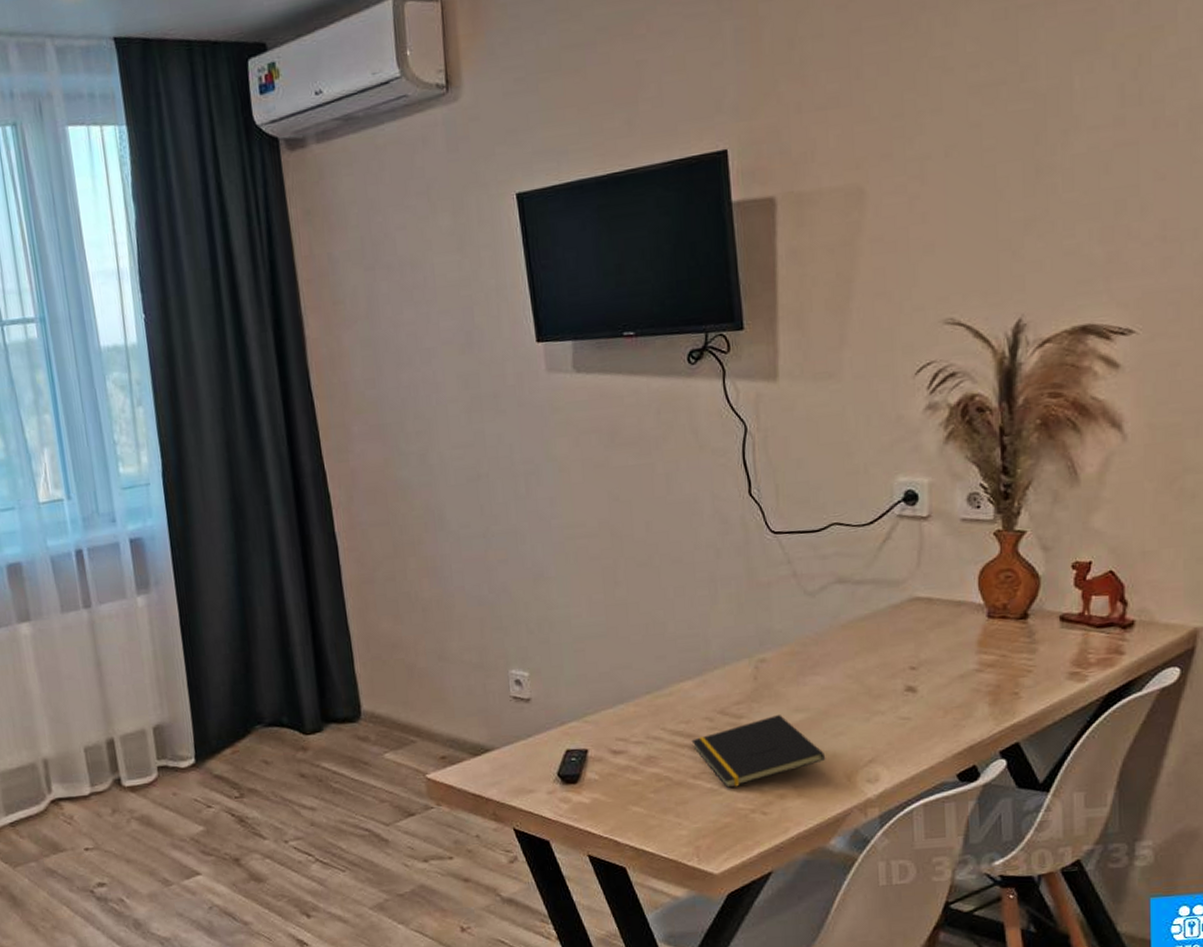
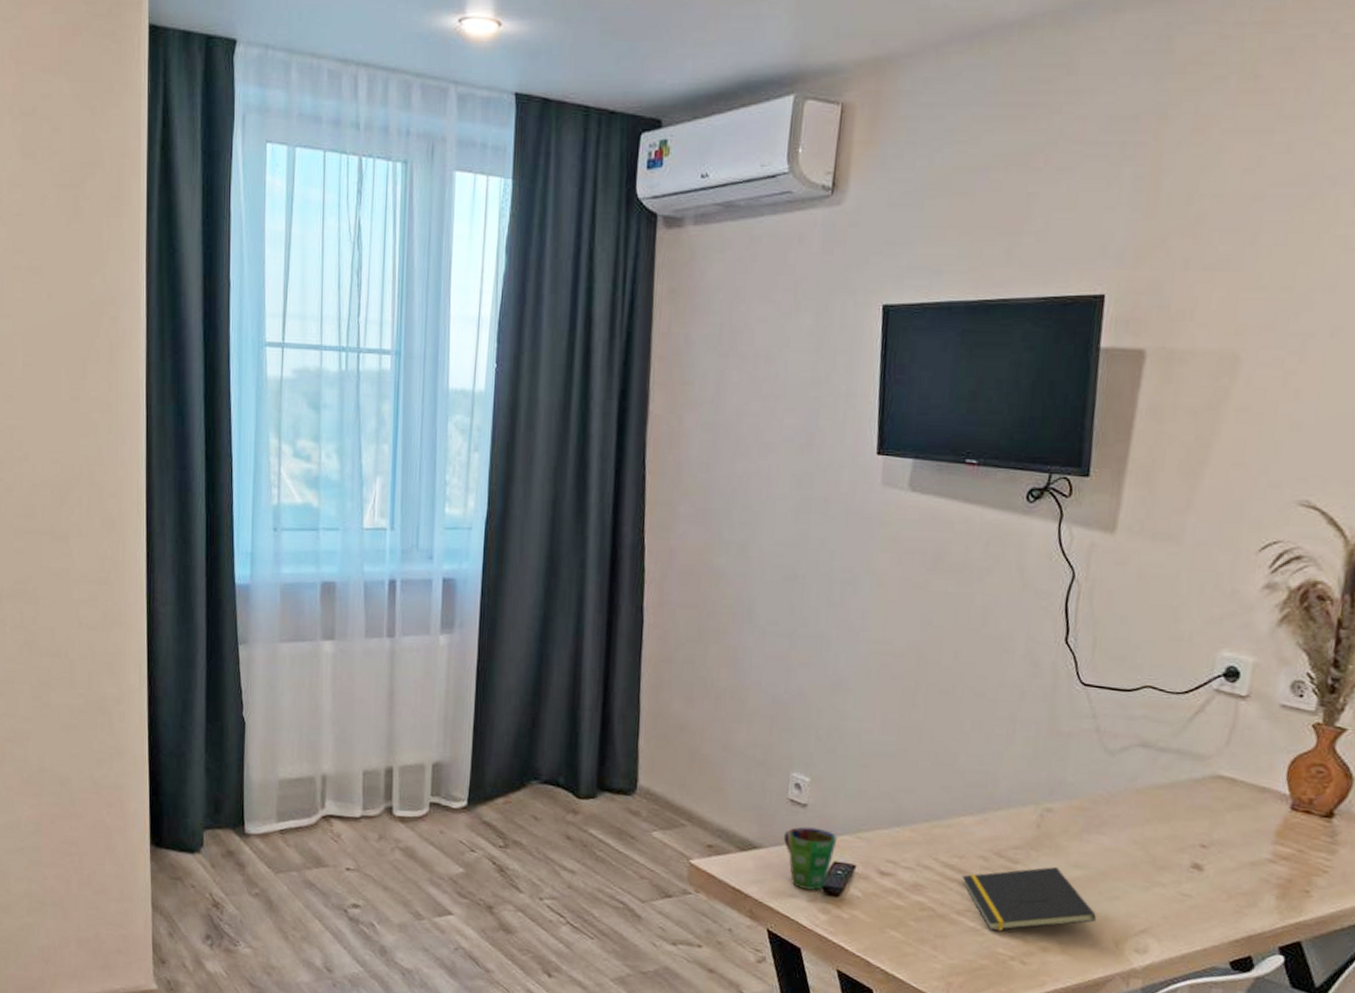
cup: none [513,719,566,782] -> present [783,826,838,890]

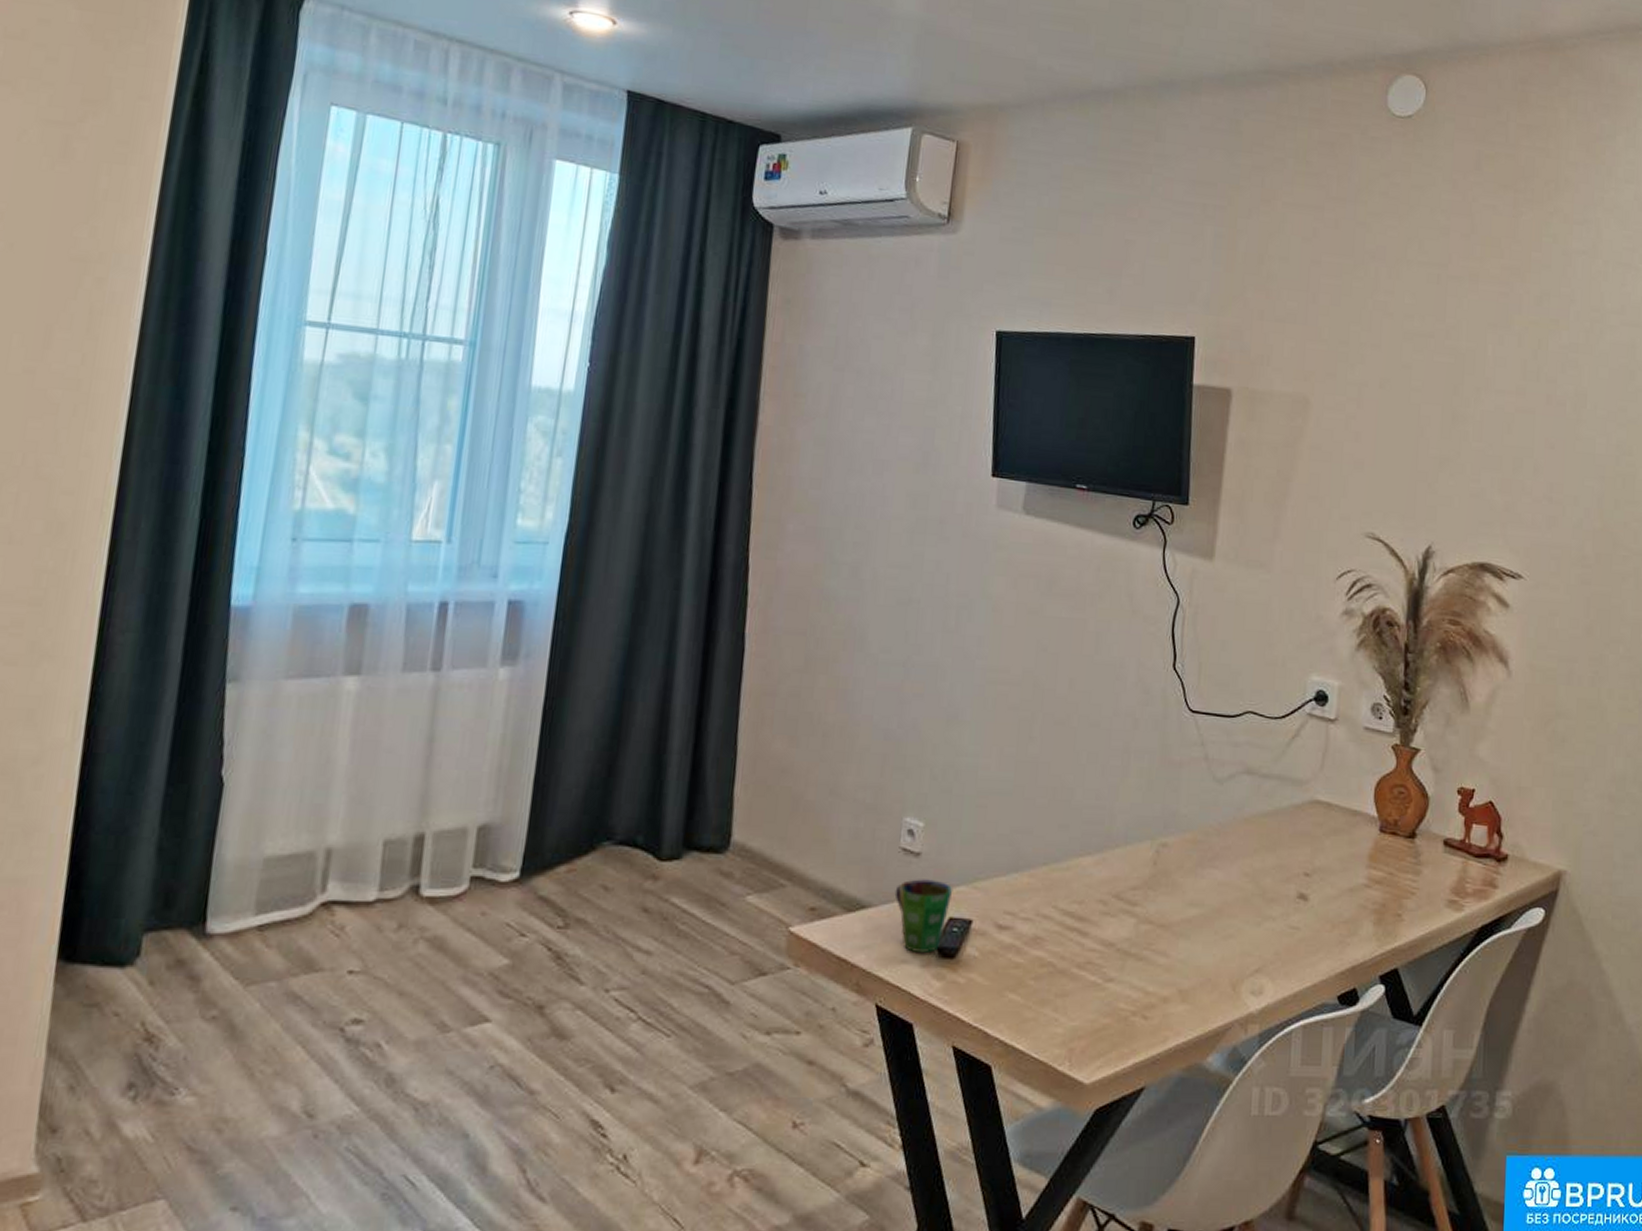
notepad: present [962,867,1097,931] -> none [1081,907,1214,983]

